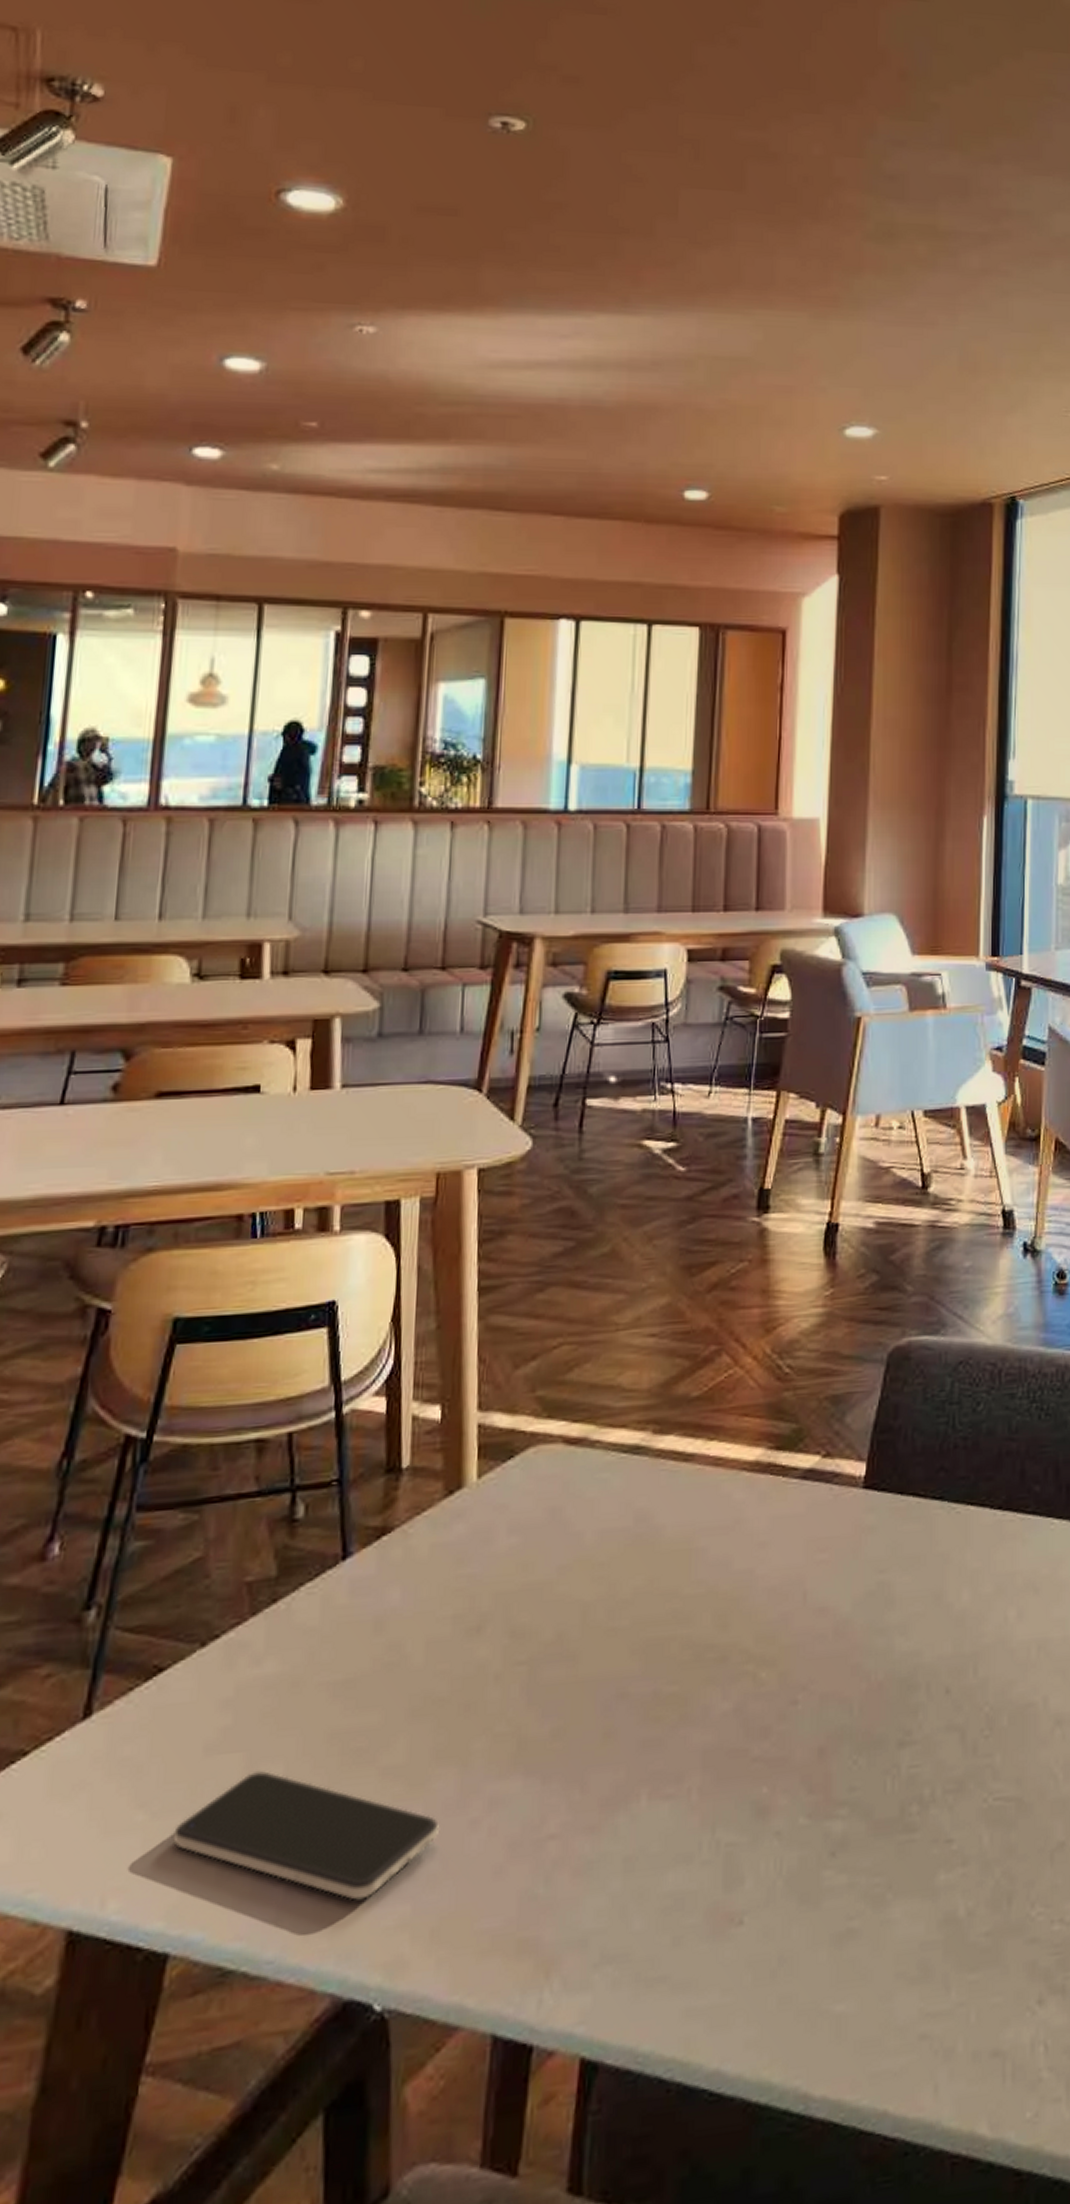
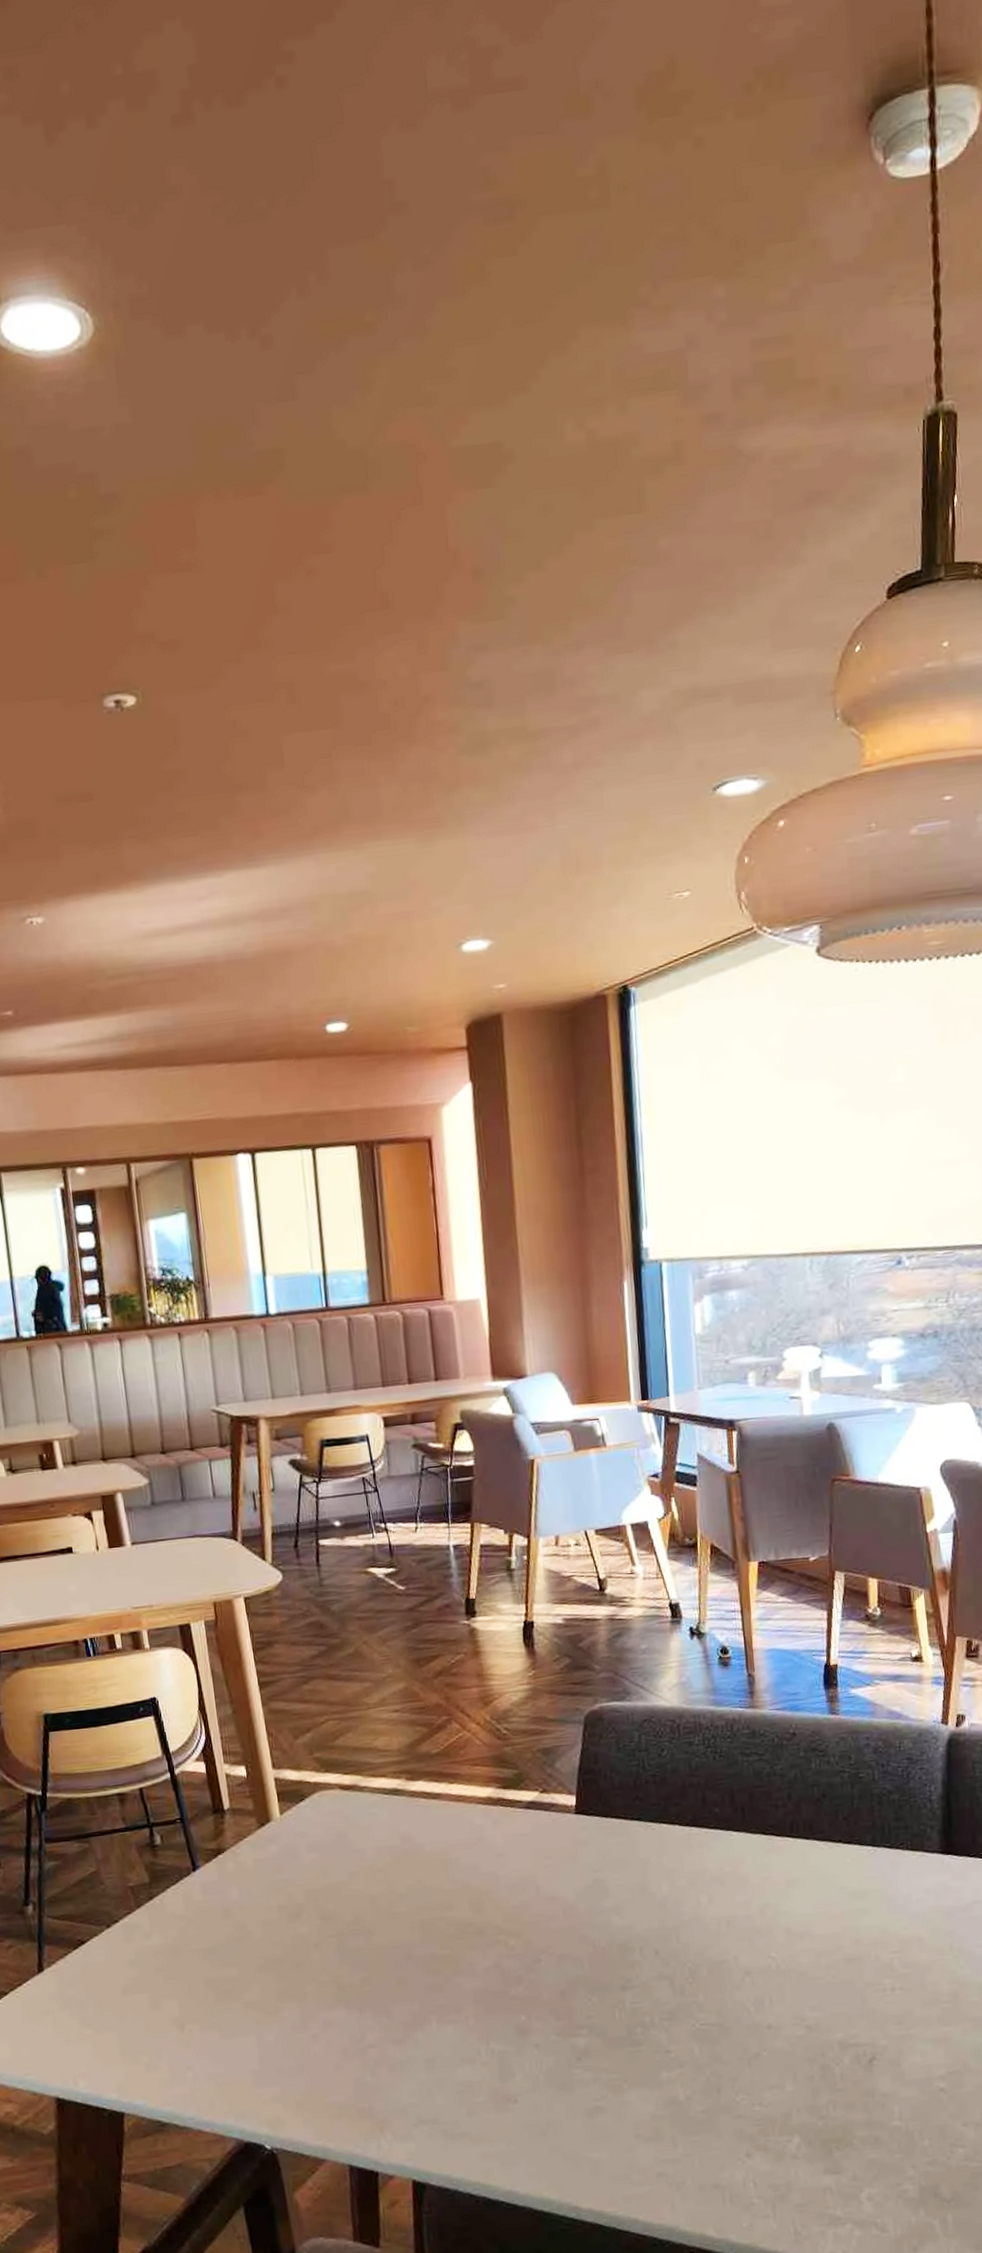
smartphone: present [172,1770,440,1901] -> none [111,2004,292,2083]

